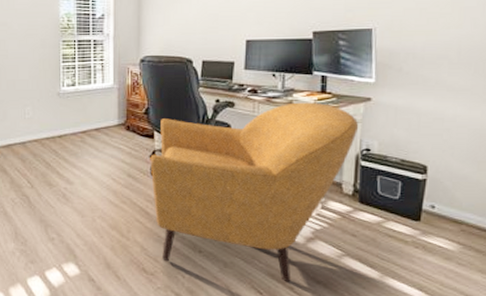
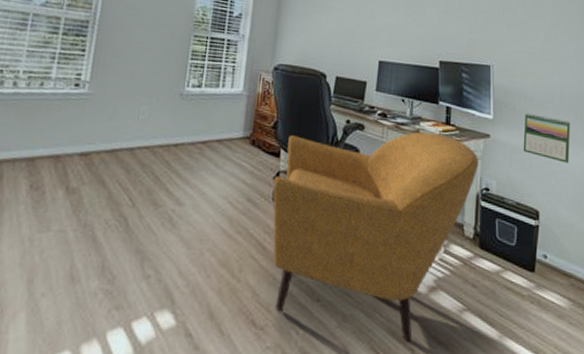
calendar: none [409,72,469,117] -> present [523,112,570,163]

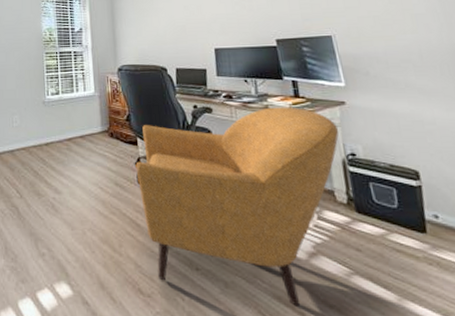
calendar: present [523,112,570,163] -> none [381,75,445,120]

